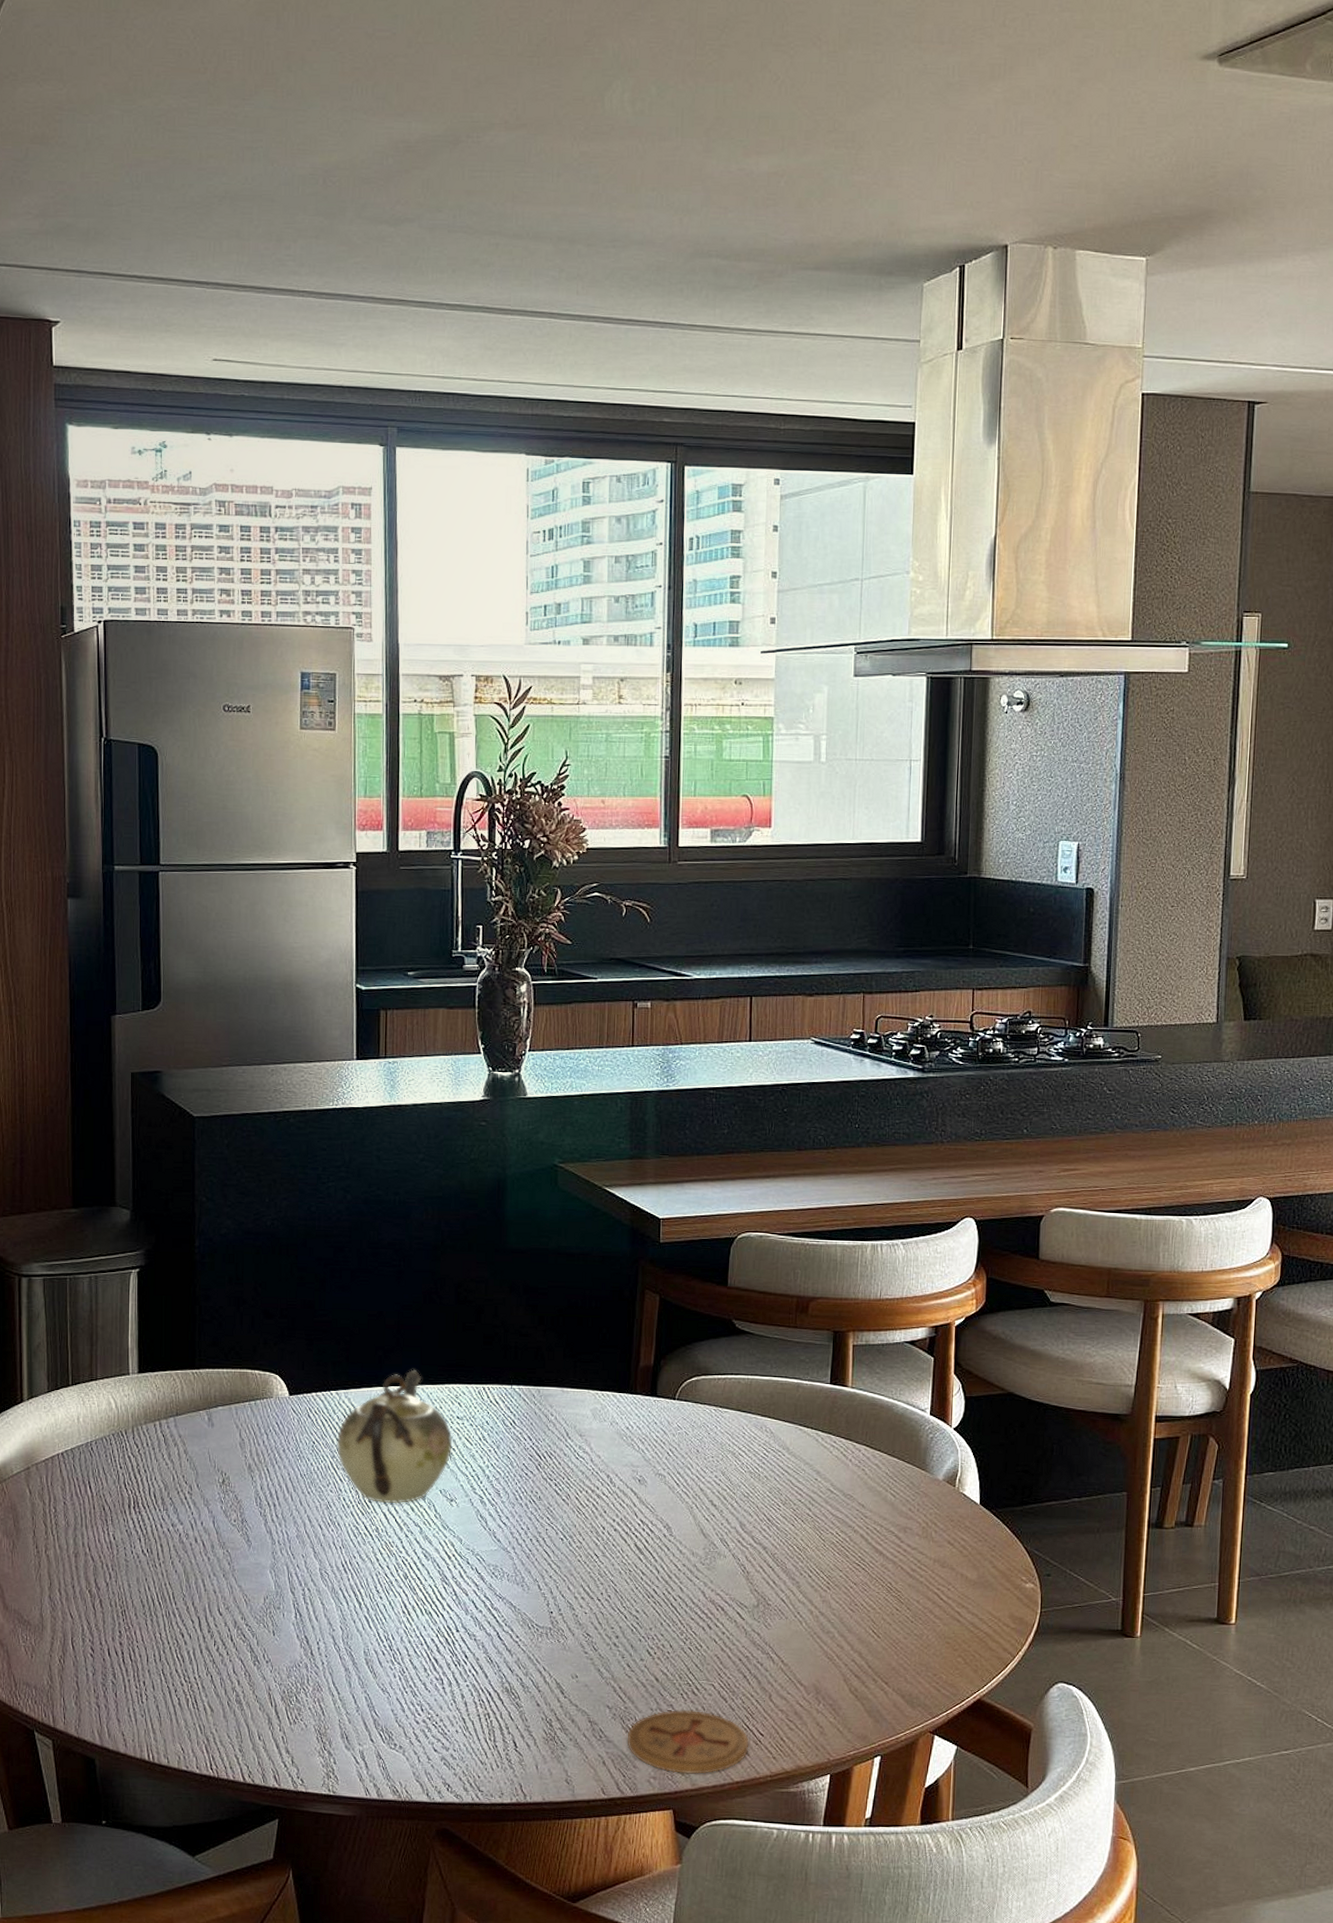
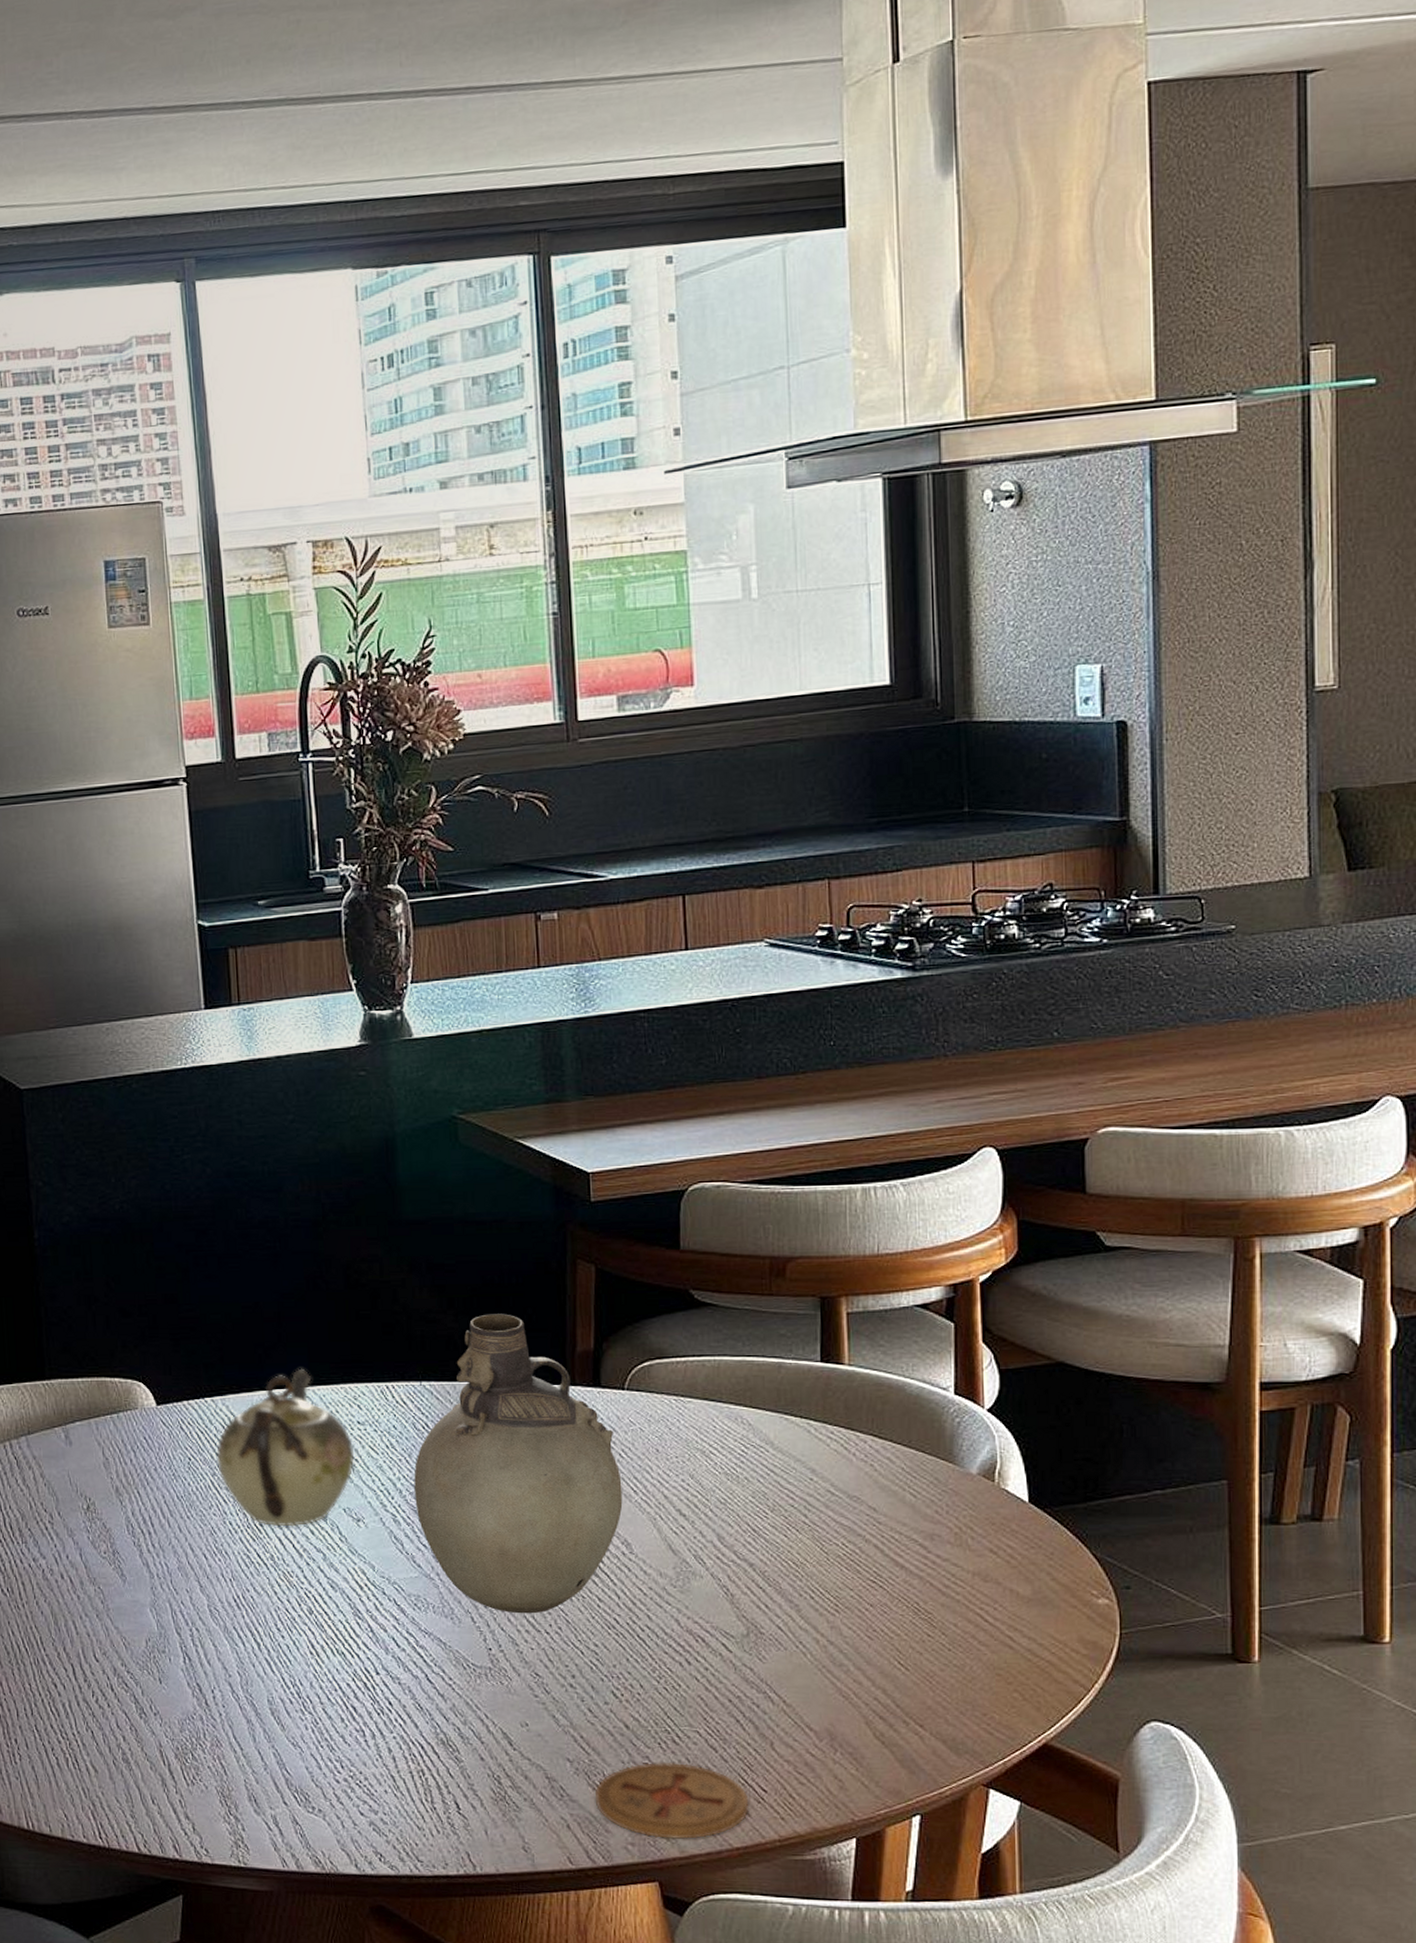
vase: none [499,1331,668,1584] -> present [414,1313,623,1614]

